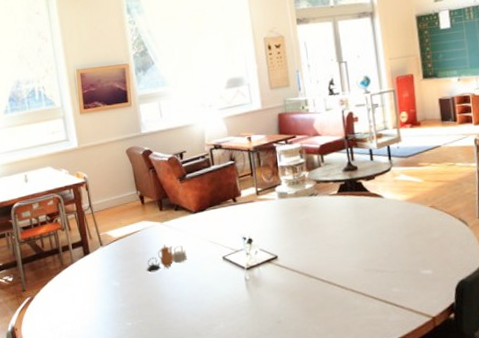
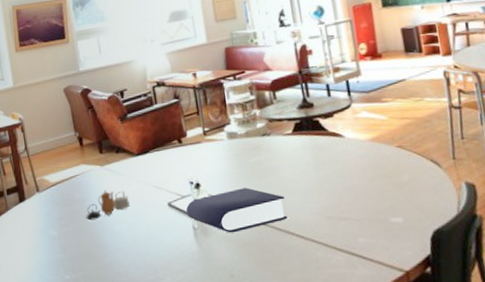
book: none [238,243,331,284] -> present [185,188,288,233]

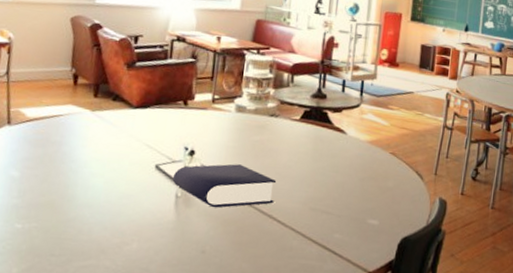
teapot: present [85,190,130,221] -> none [57,138,114,168]

